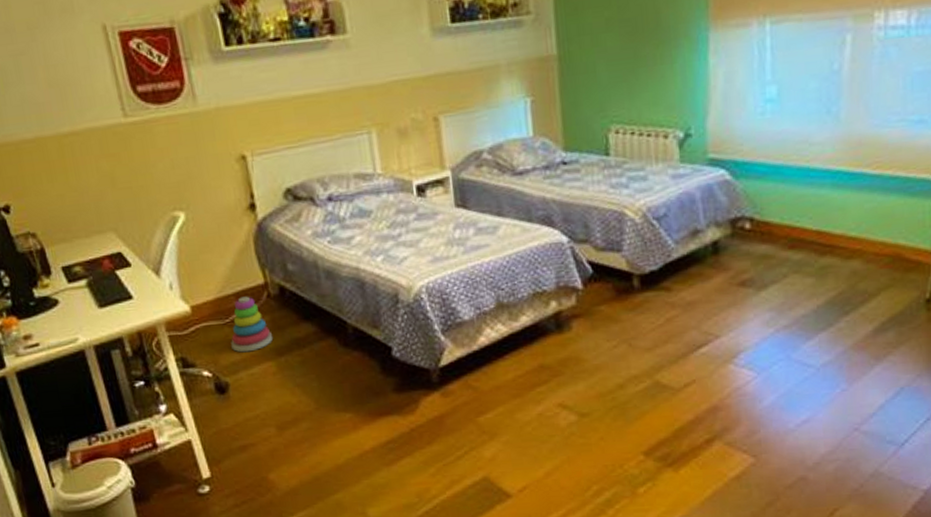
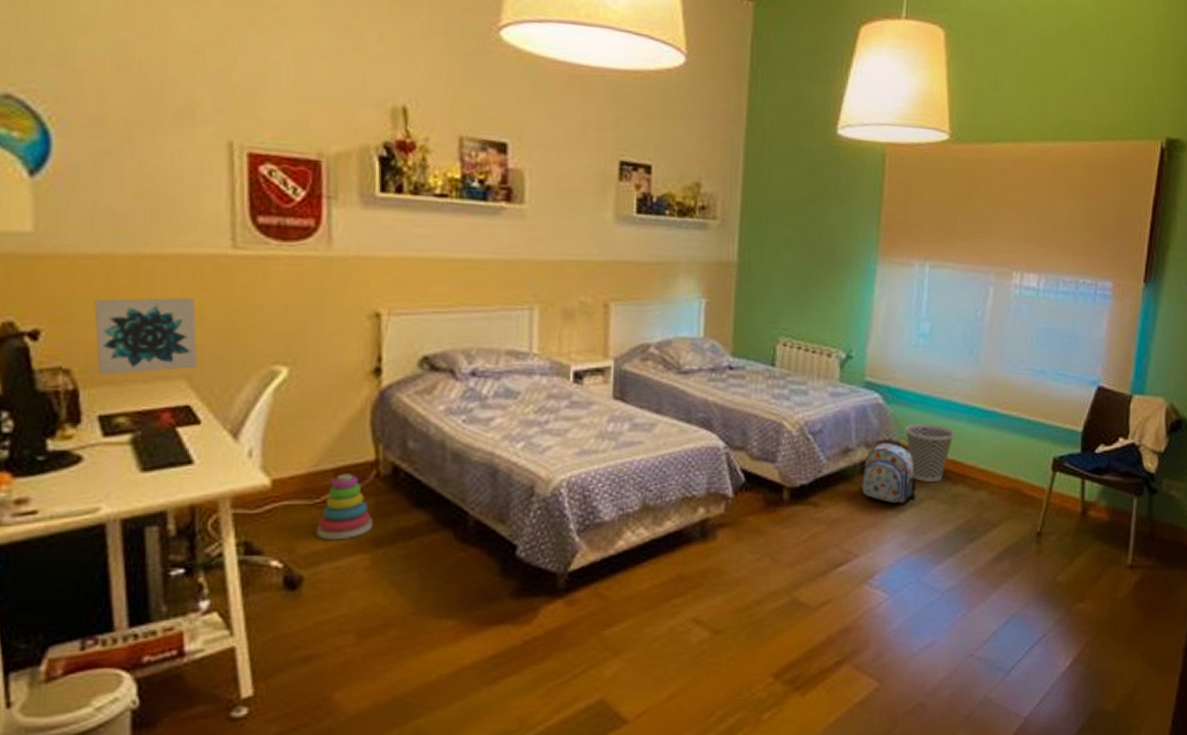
wall art: none [39,163,120,235] -> present [94,297,198,375]
backpack: none [715,219,778,282] -> present [861,442,917,504]
wastebasket: none [758,194,817,257] -> present [905,423,954,482]

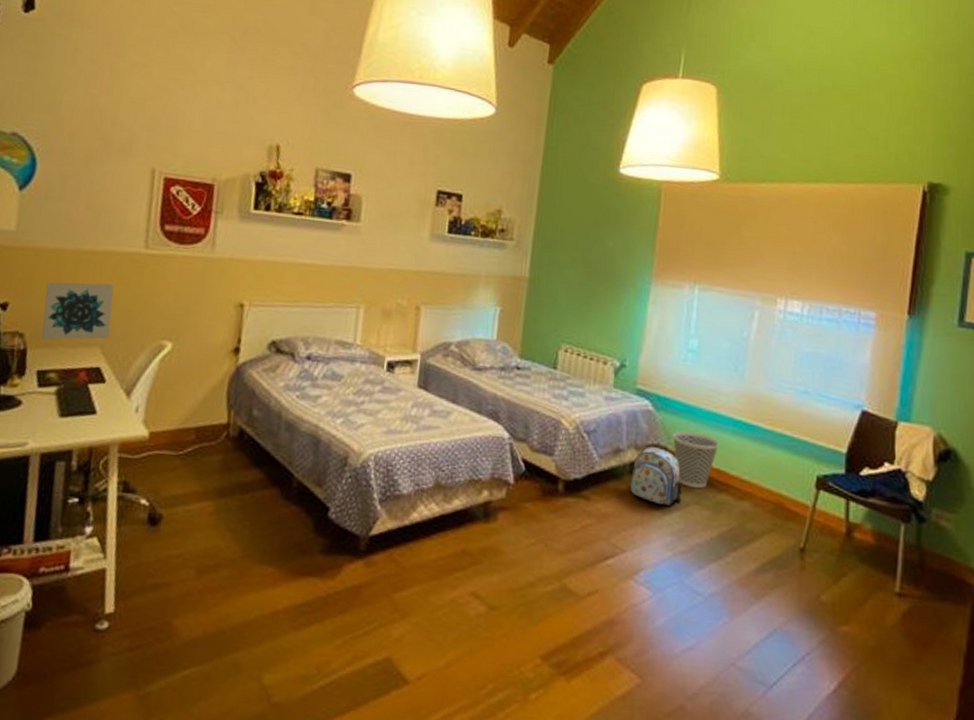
stacking toy: present [316,473,374,541] -> none [177,432,220,488]

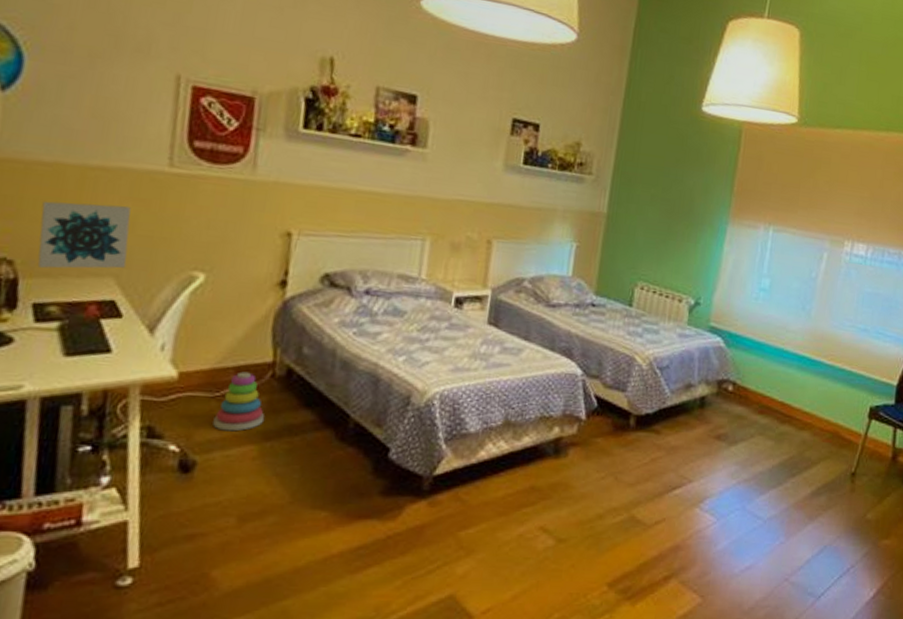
stacking toy: none [177,432,220,488] -> present [213,371,265,432]
backpack: present [630,446,682,506] -> none [699,381,749,437]
wastebasket: present [672,431,719,488] -> none [741,366,785,420]

